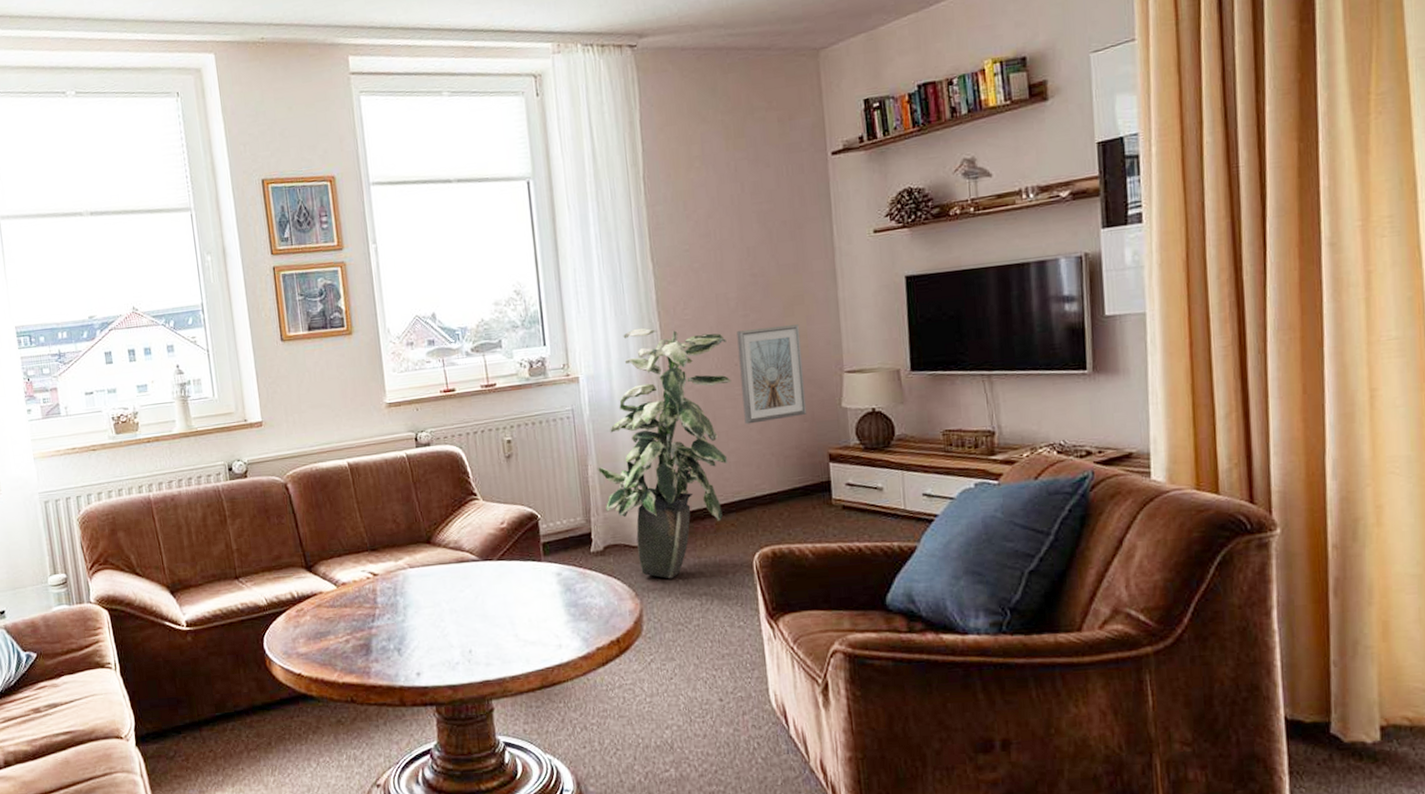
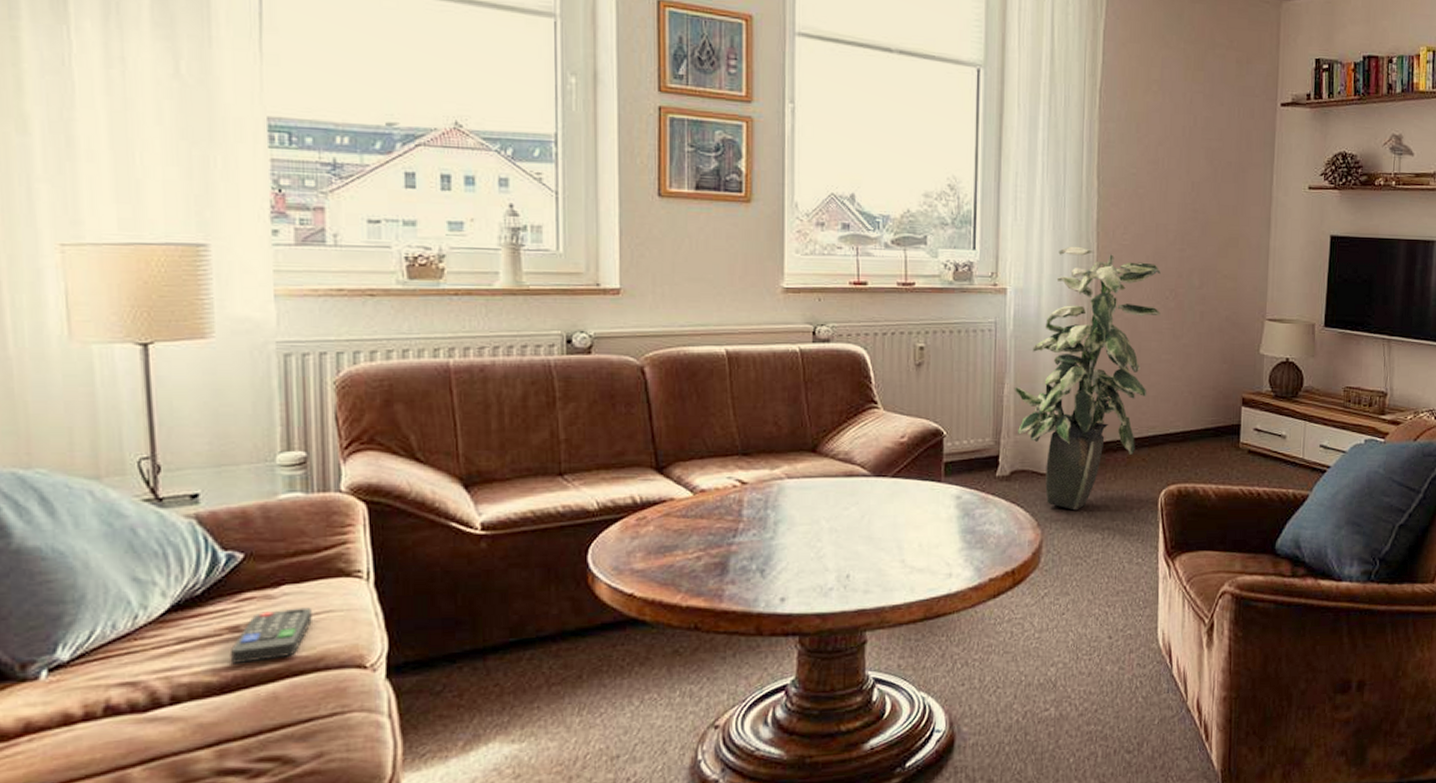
remote control: none [36,692,84,736] -> present [229,607,312,663]
picture frame: present [736,324,807,425] -> none [1168,264,1231,360]

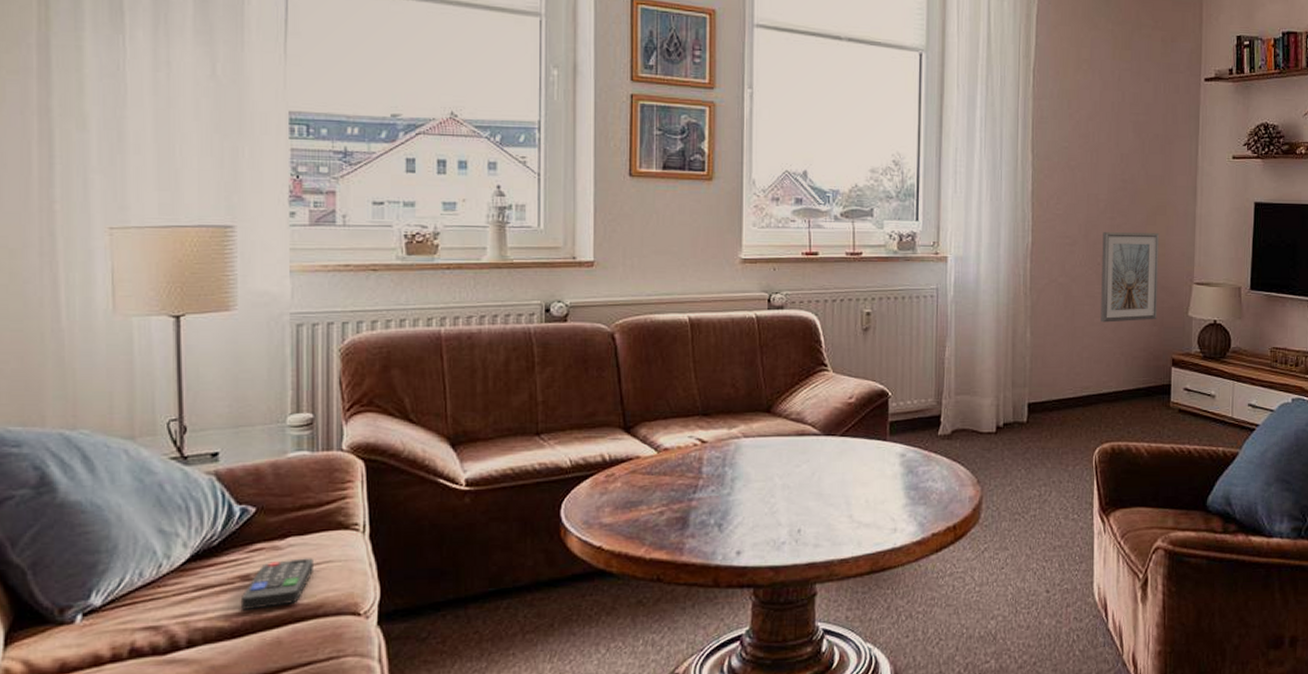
indoor plant: present [1013,246,1161,511] -> none [954,216,1093,468]
picture frame: none [1168,264,1231,360] -> present [1100,232,1160,323]

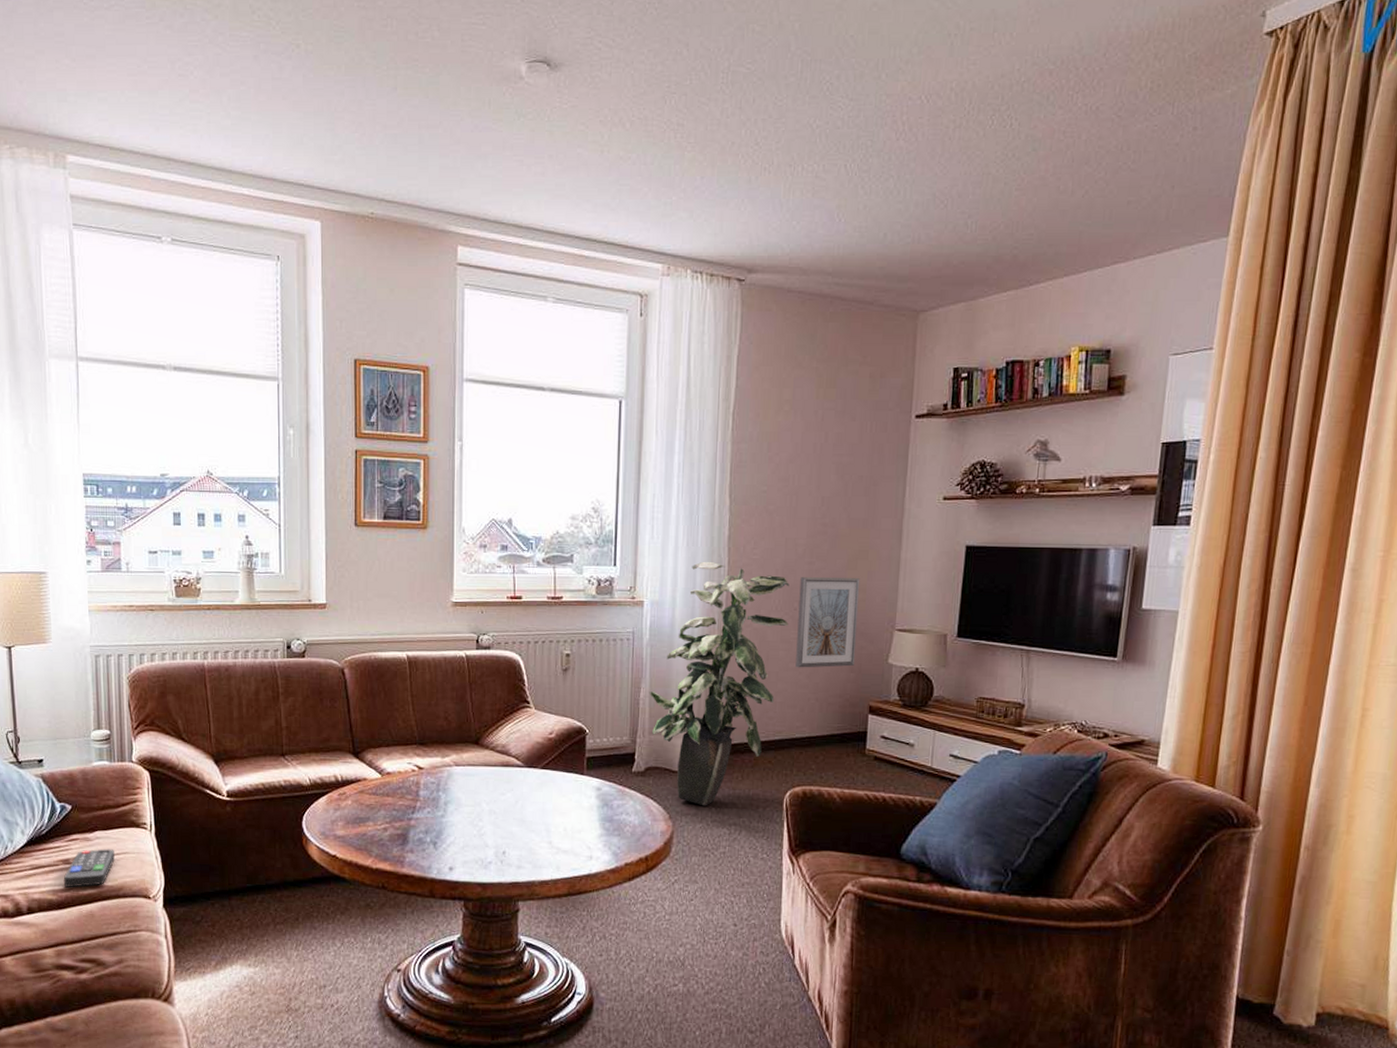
indoor plant: none [954,216,1093,468] -> present [649,561,790,806]

